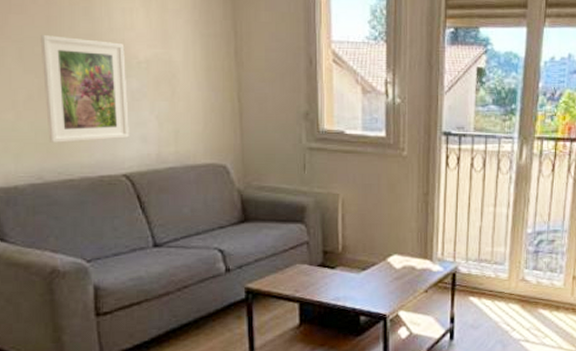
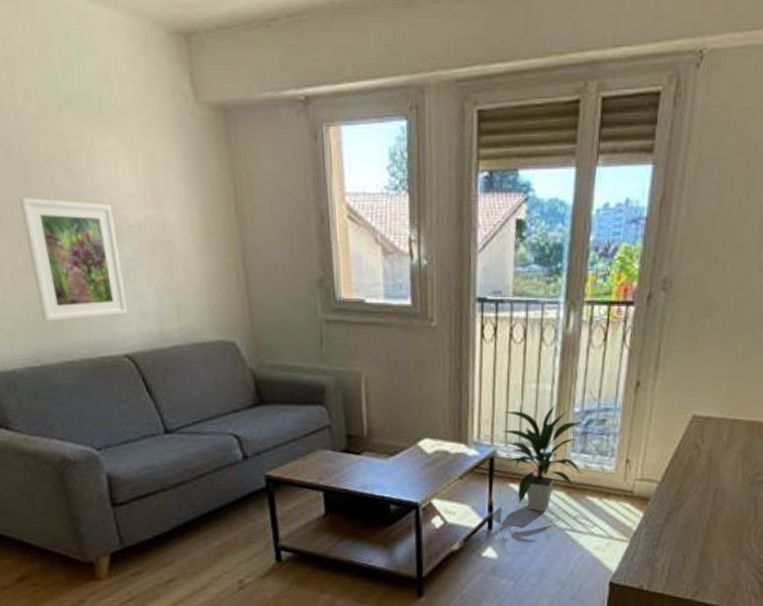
indoor plant: none [463,225,534,324] -> present [501,404,582,513]

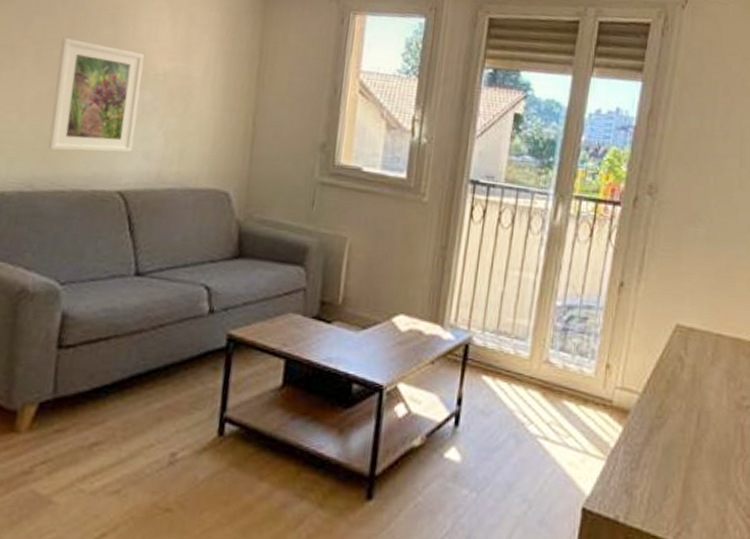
indoor plant: present [501,404,582,513] -> none [480,294,562,414]

